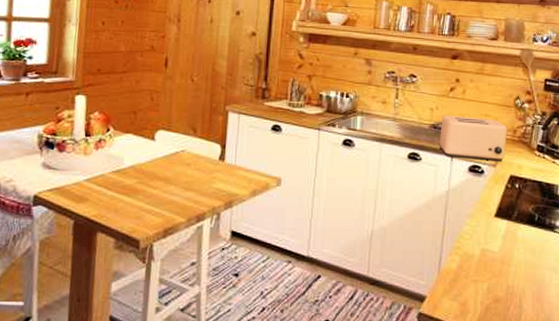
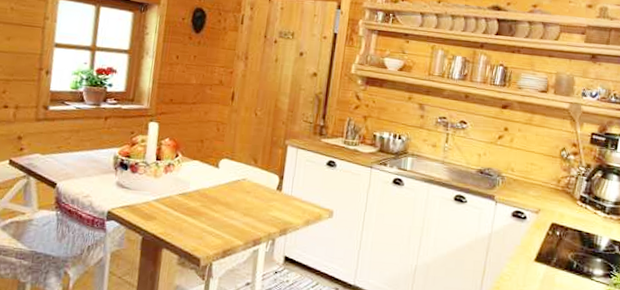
toaster: present [440,115,508,162] -> none [485,161,552,210]

